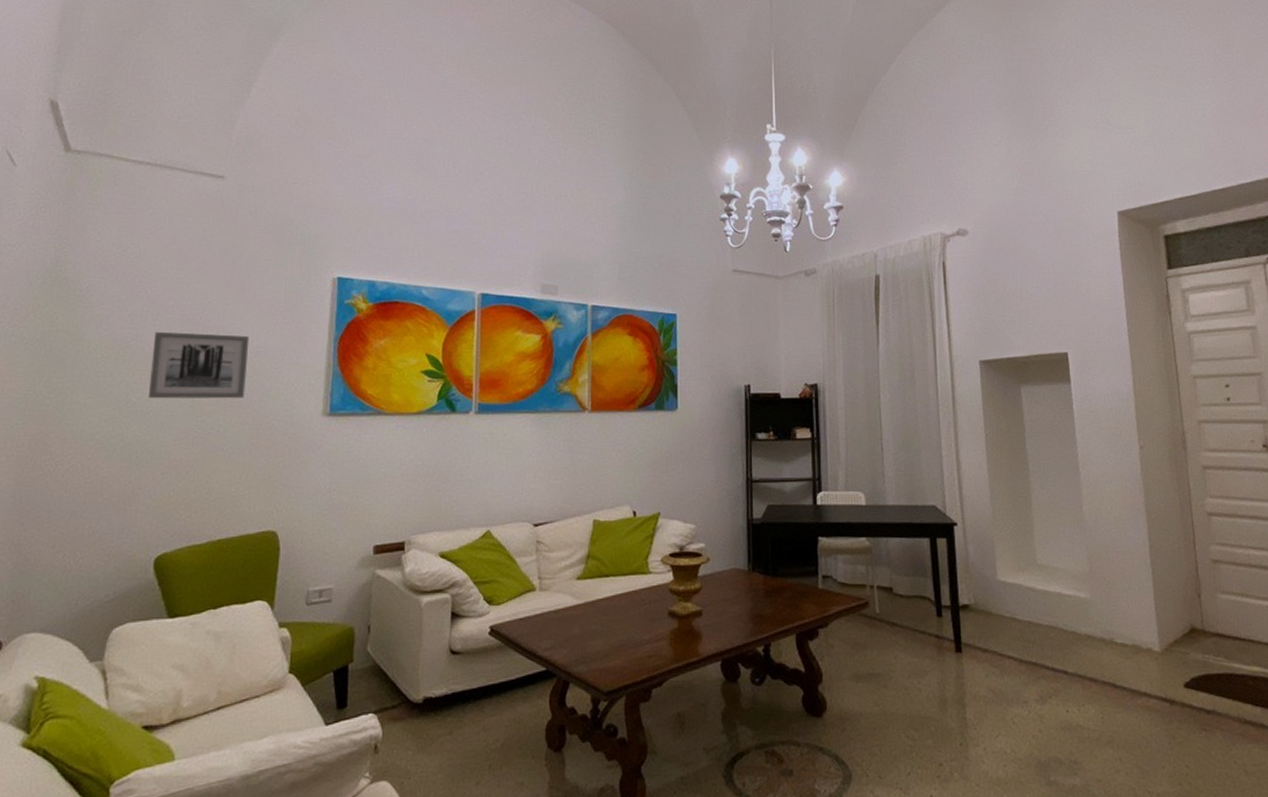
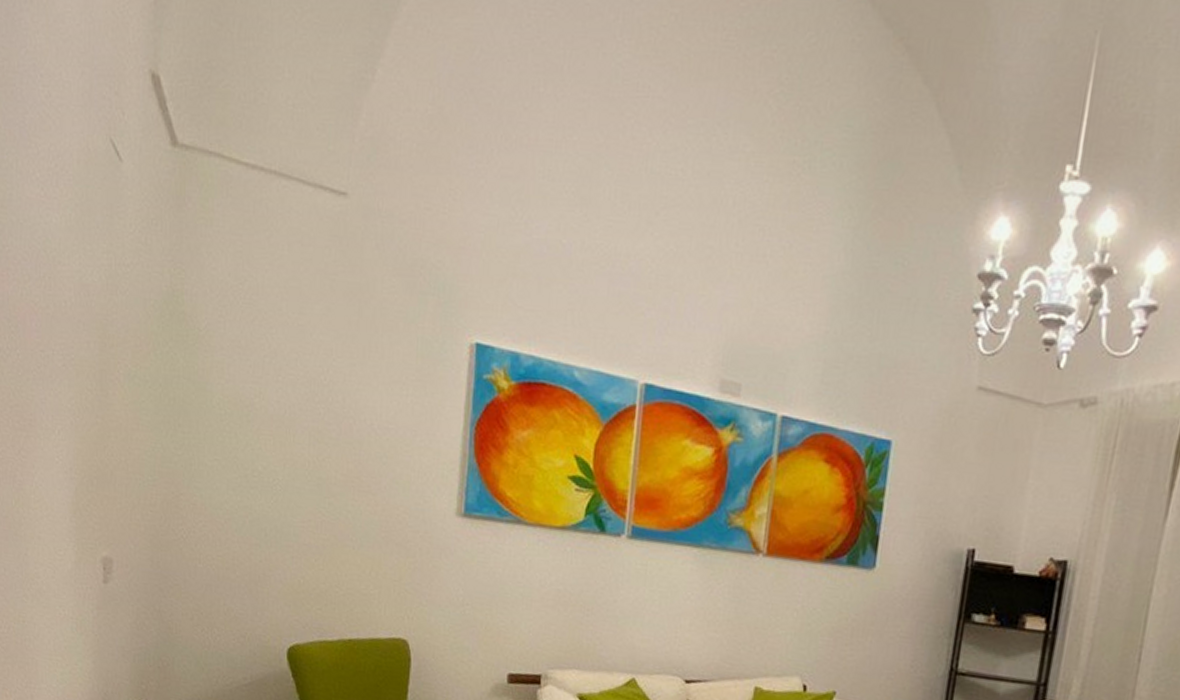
wall art: present [149,331,250,399] -> none [275,389,378,483]

